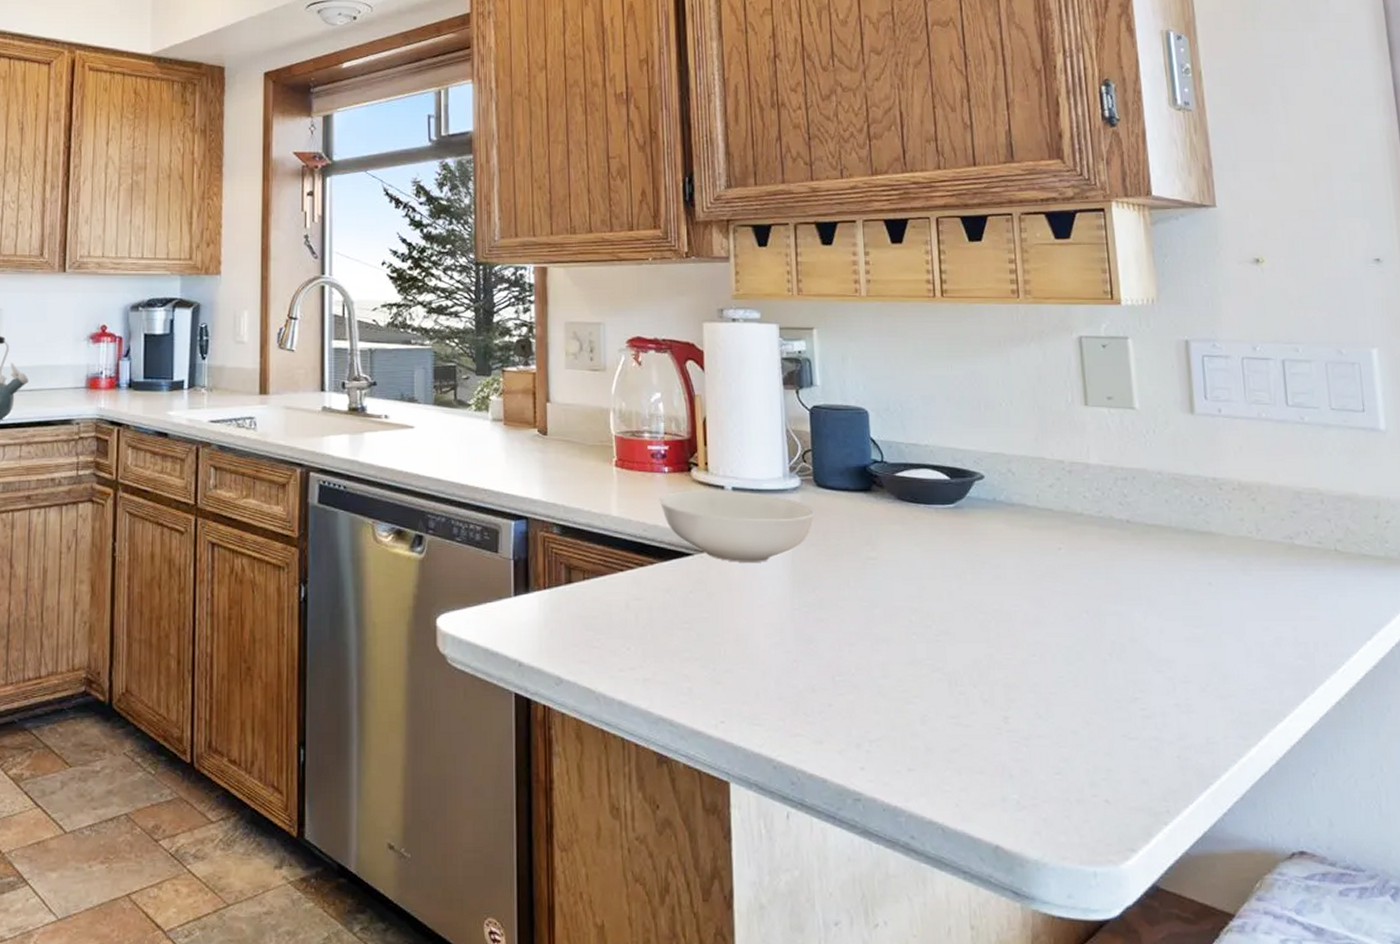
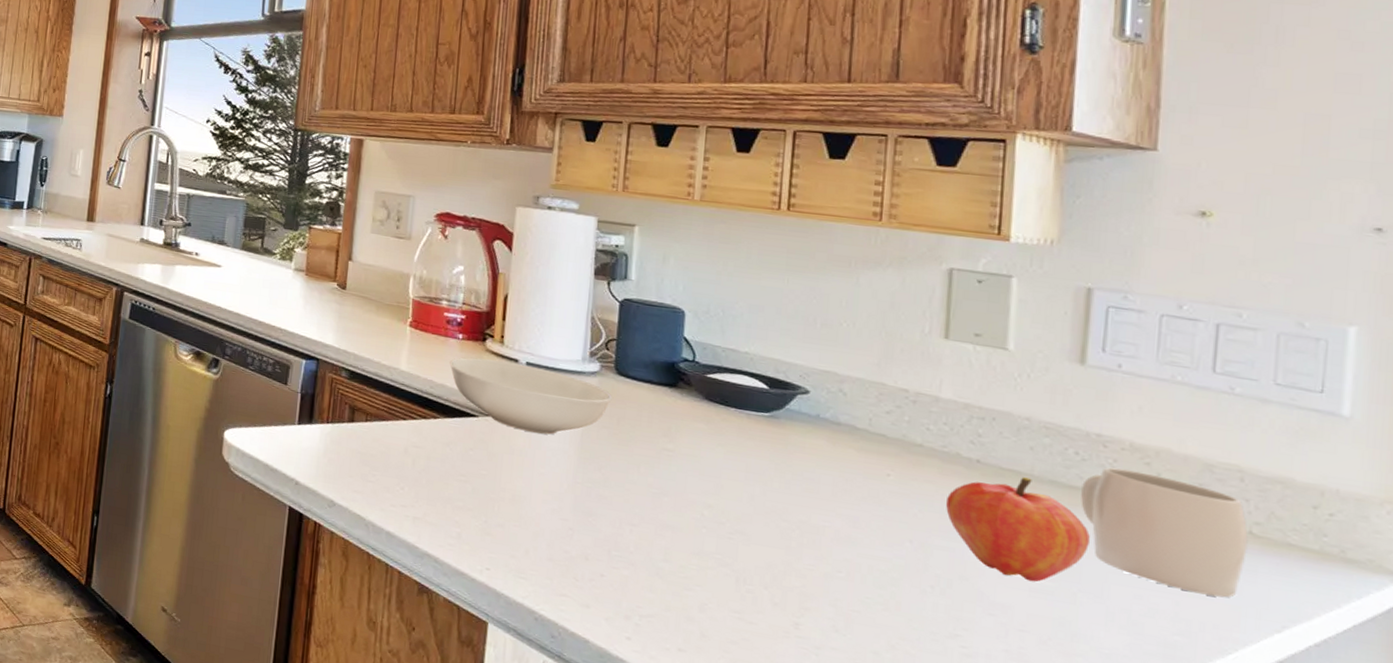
fruit: none [1109,530,1223,632] -> present [946,477,1090,582]
mug: none [1209,508,1336,616] -> present [1081,467,1248,598]

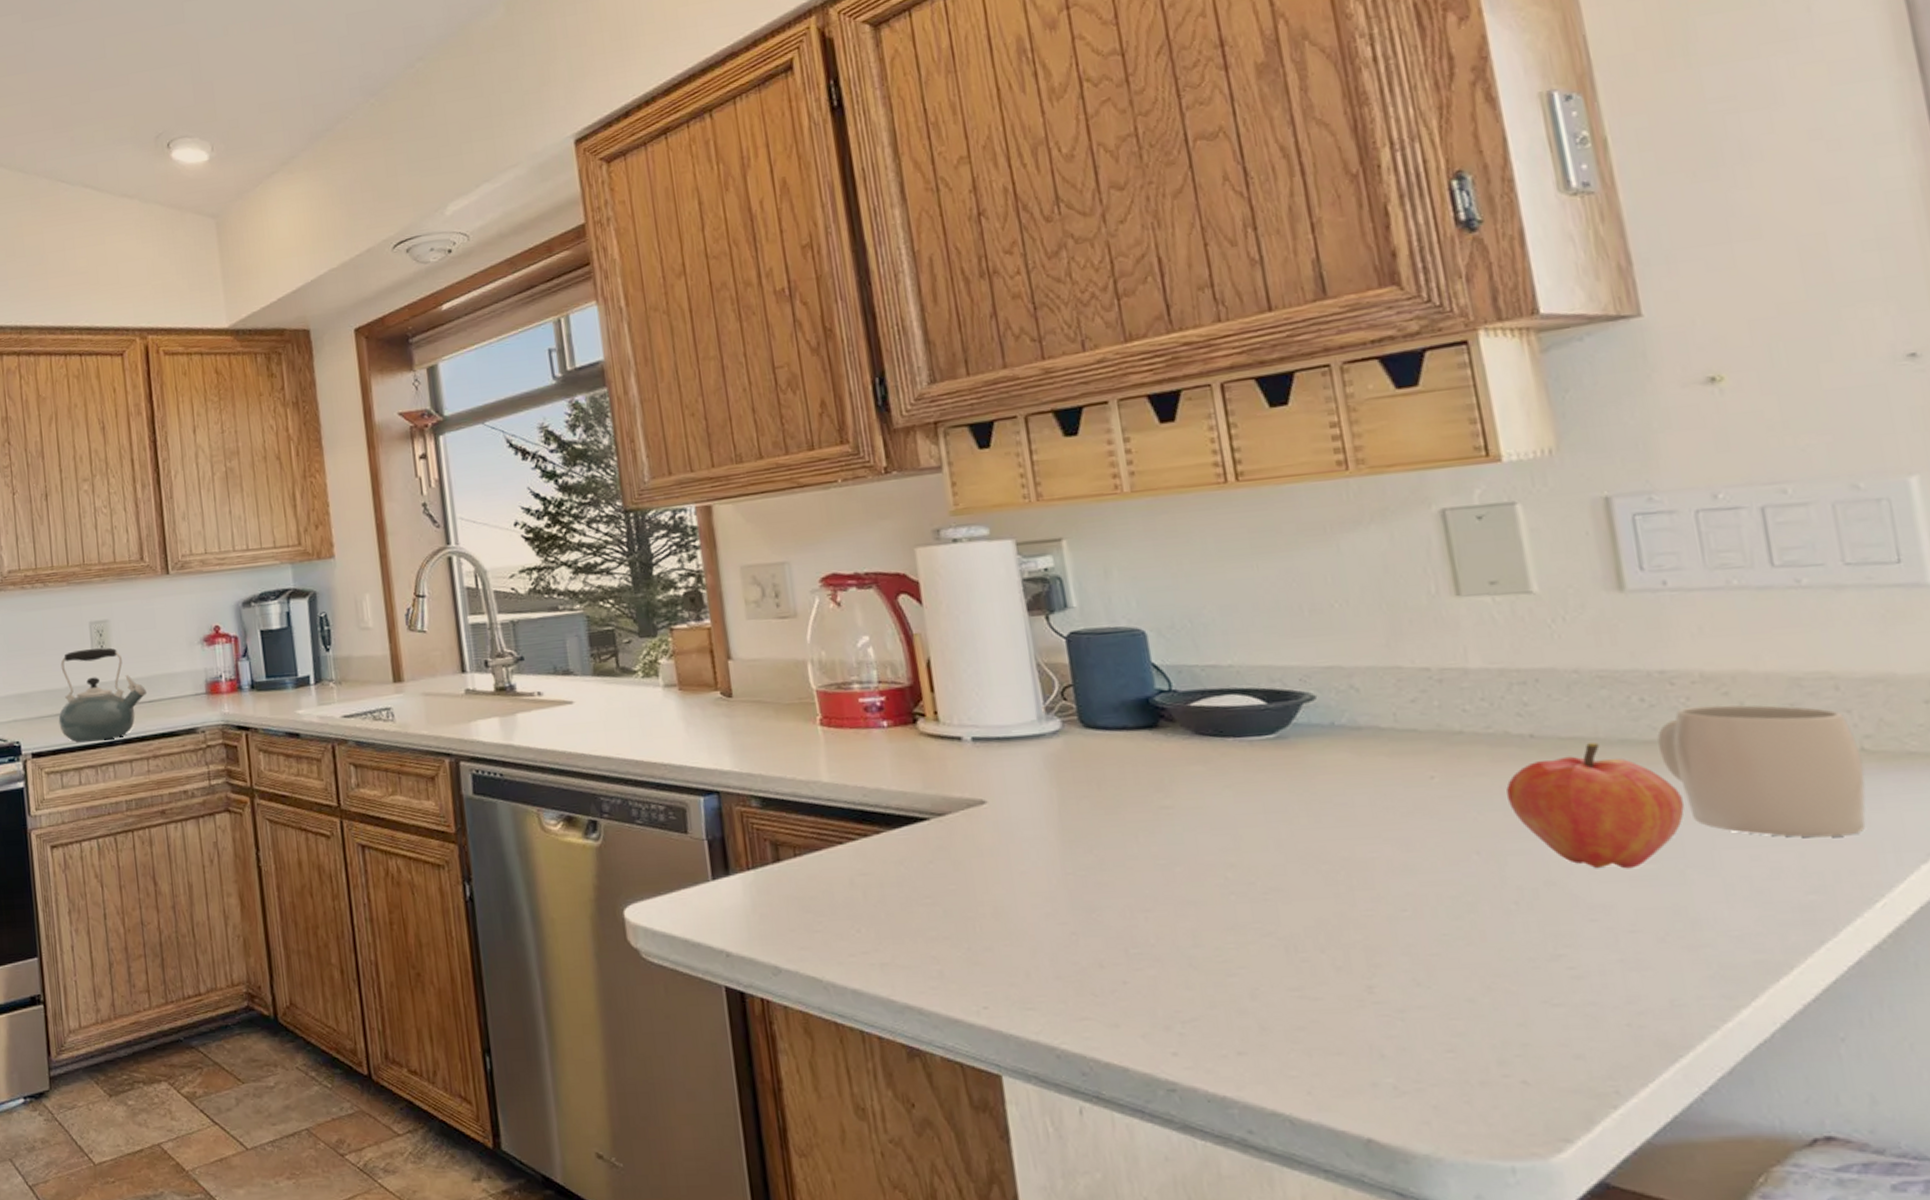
bowl: present [449,357,612,435] -> none [879,741,1085,824]

